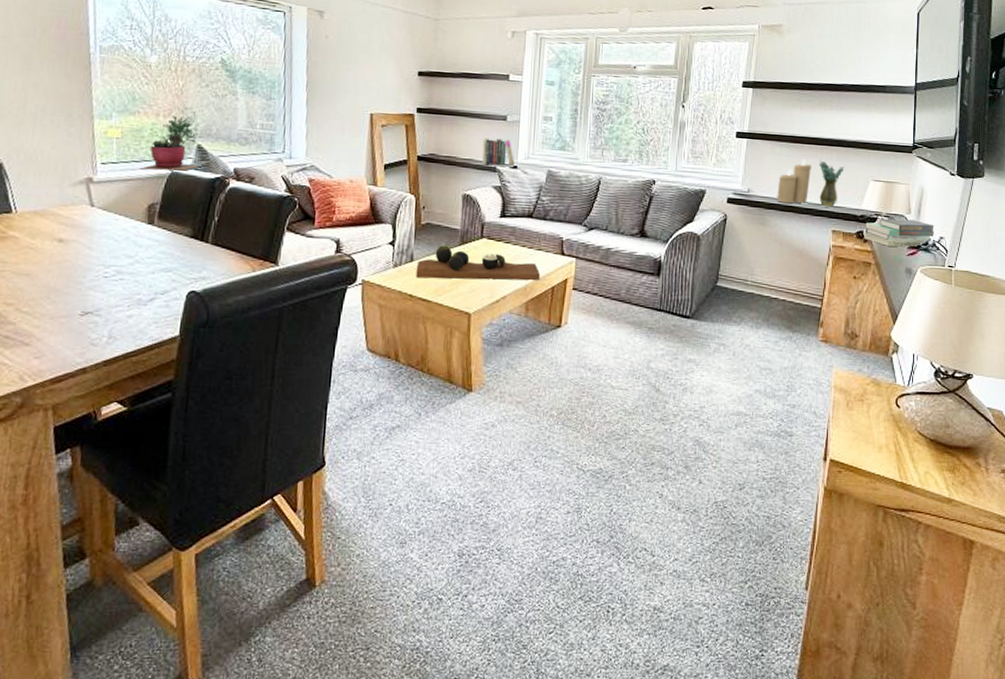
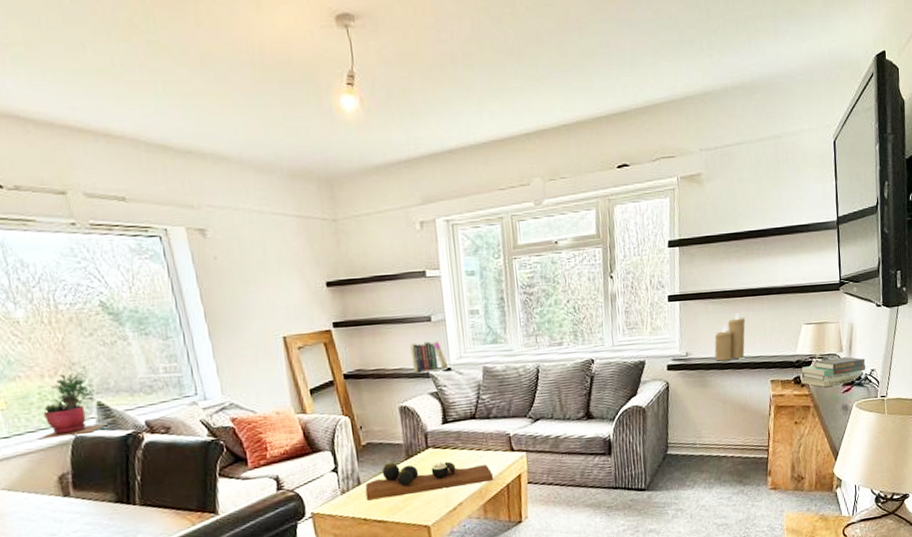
vase: present [818,160,844,207] -> none [751,312,777,359]

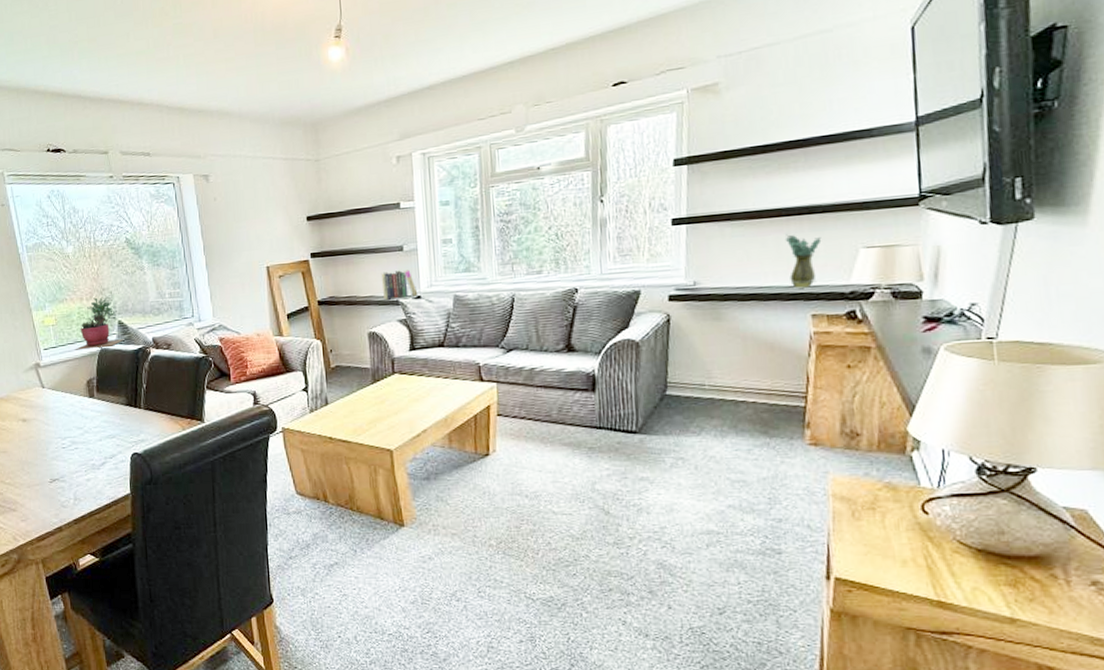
decorative tray: present [365,461,494,501] -> none [332,385,461,420]
candle: present [714,313,746,362] -> none [732,236,777,292]
vase: none [751,312,777,359] -> present [785,234,822,289]
books: present [800,357,866,387] -> none [856,287,962,324]

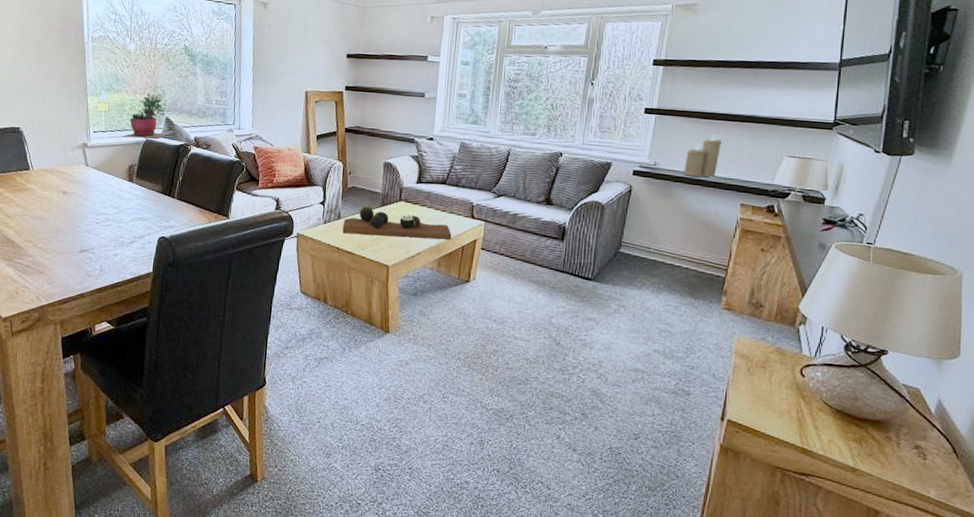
decorative tray: none [332,385,461,420] -> present [342,206,452,240]
books: present [381,269,418,300] -> none [402,112,431,139]
candle: none [732,236,777,292] -> present [684,134,723,178]
vase: present [785,234,822,289] -> none [728,136,757,182]

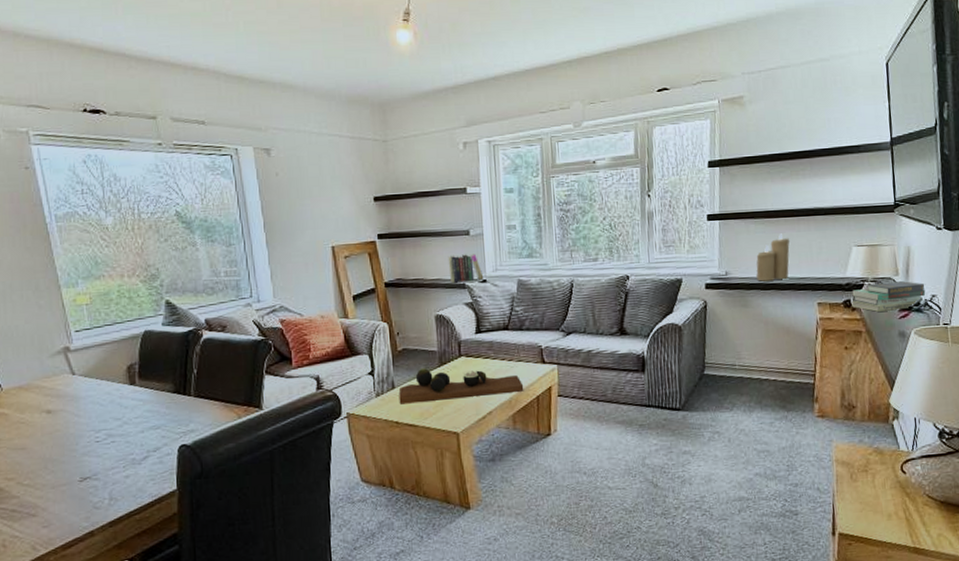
succulent plant: present [121,93,169,139] -> none [112,274,173,332]
books: none [402,112,431,139] -> present [448,254,484,283]
books: none [774,194,854,223] -> present [851,281,926,312]

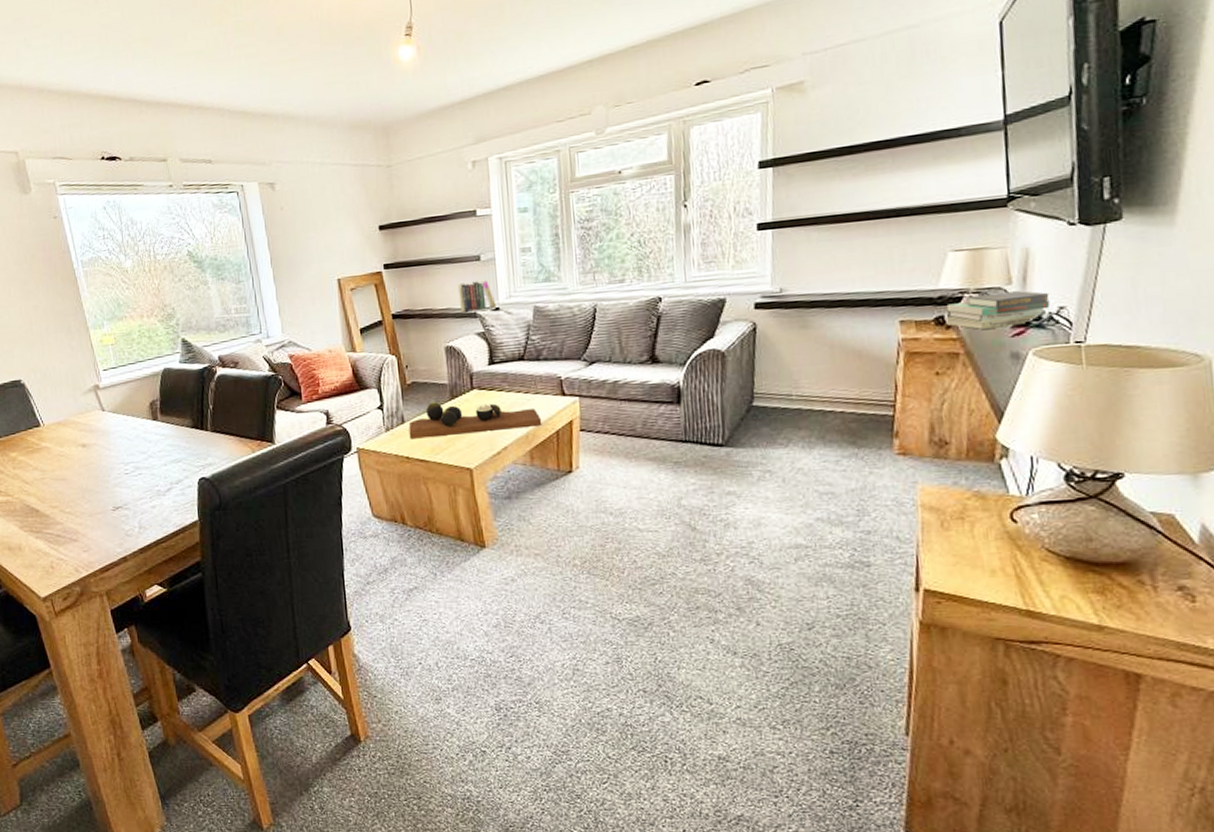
candle: present [756,233,790,282] -> none [819,240,864,298]

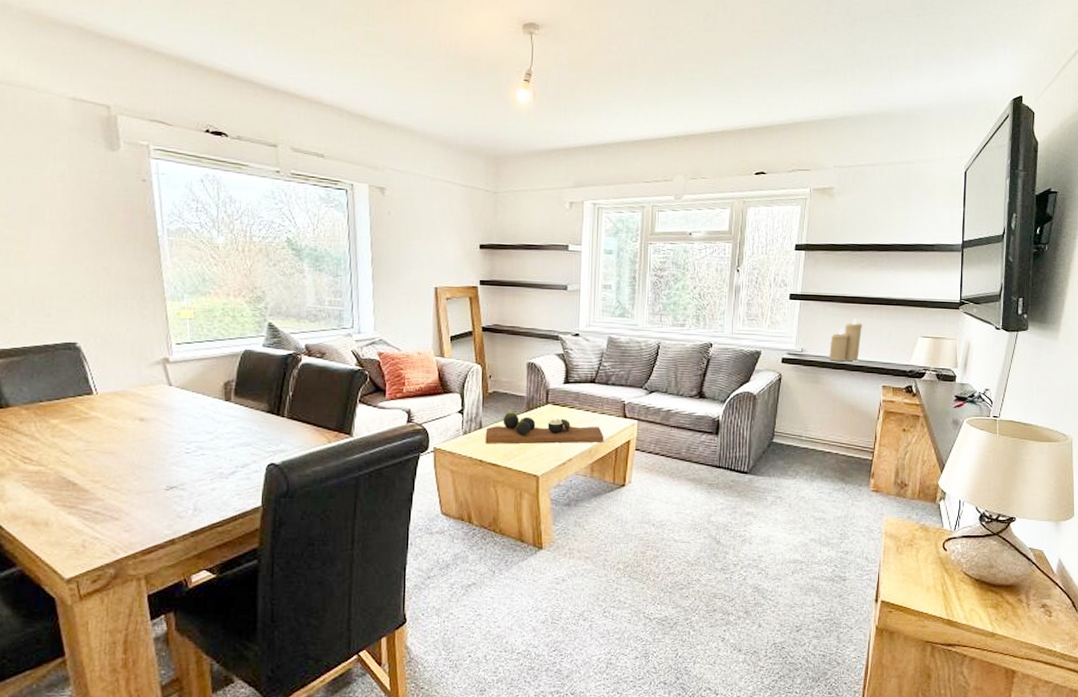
books: present [457,280,497,312] -> none [544,307,577,335]
candle: none [819,240,864,298] -> present [829,318,863,362]
books: present [944,290,1050,329] -> none [912,373,980,400]

